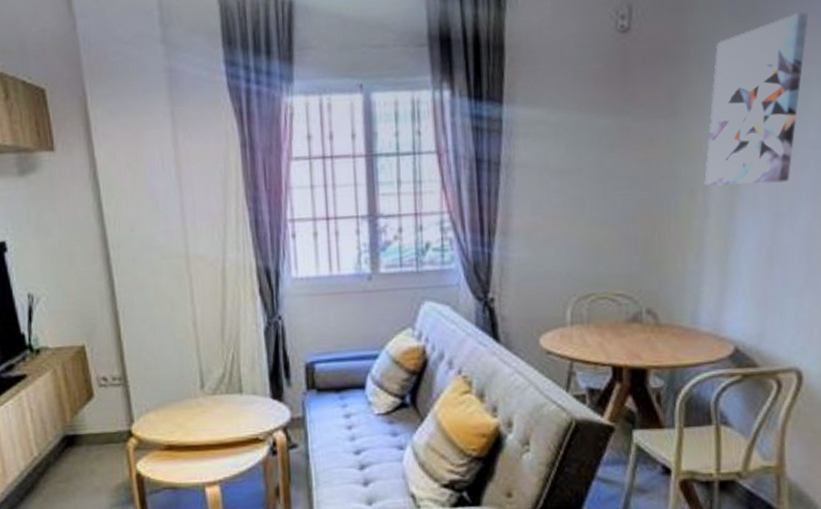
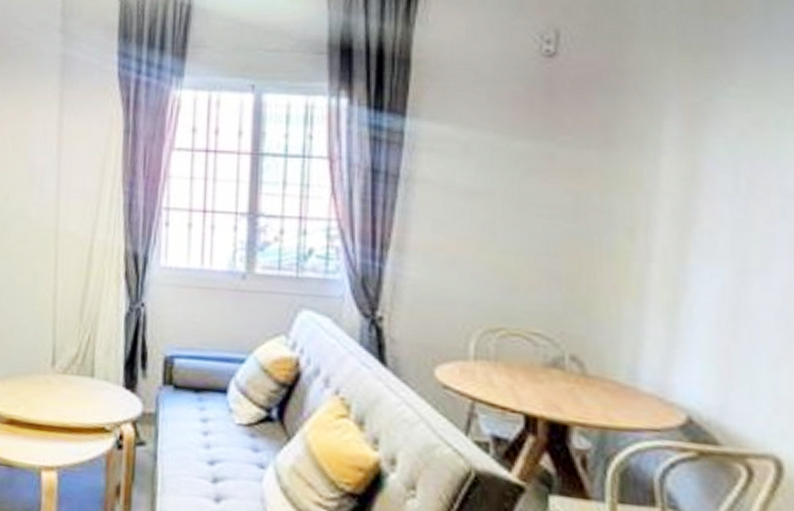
wall art: present [704,12,809,186] -> none [647,52,780,233]

